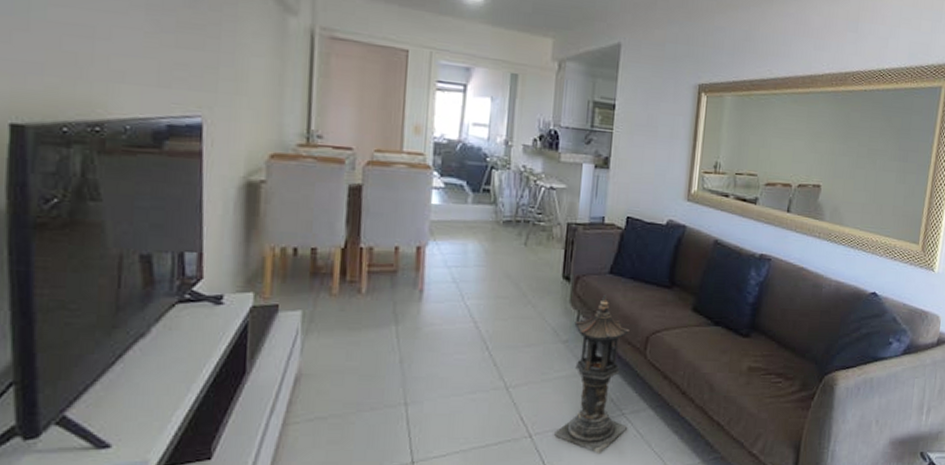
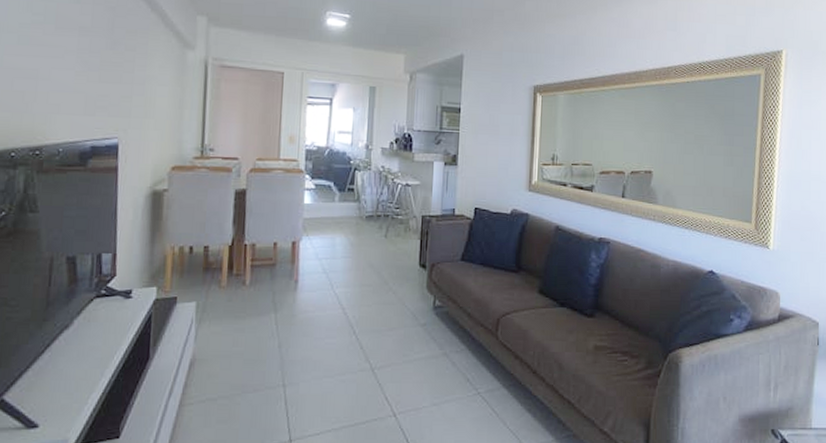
lantern: present [554,295,629,455] -> none [416,281,484,433]

